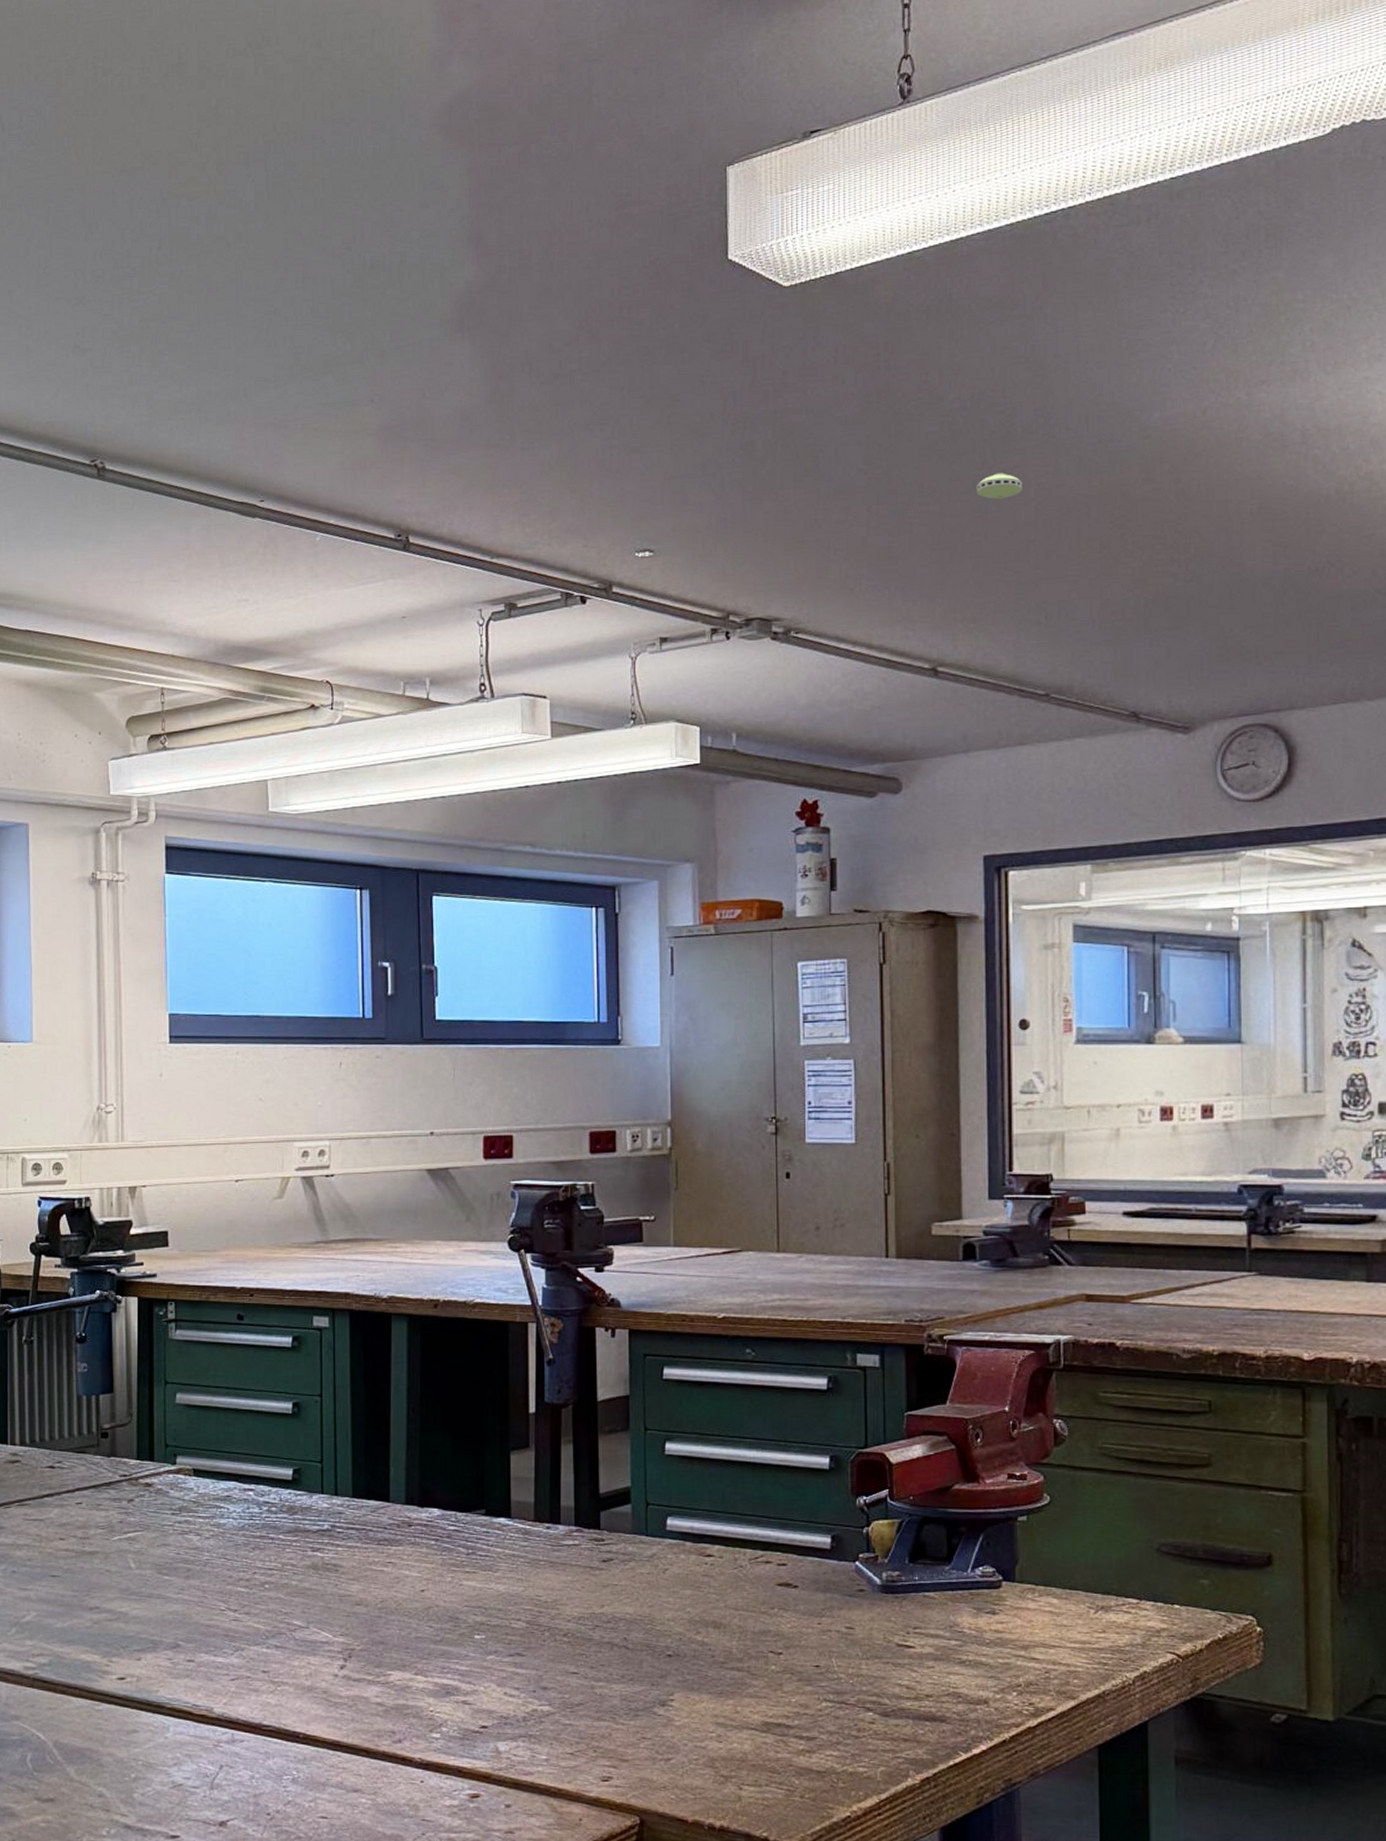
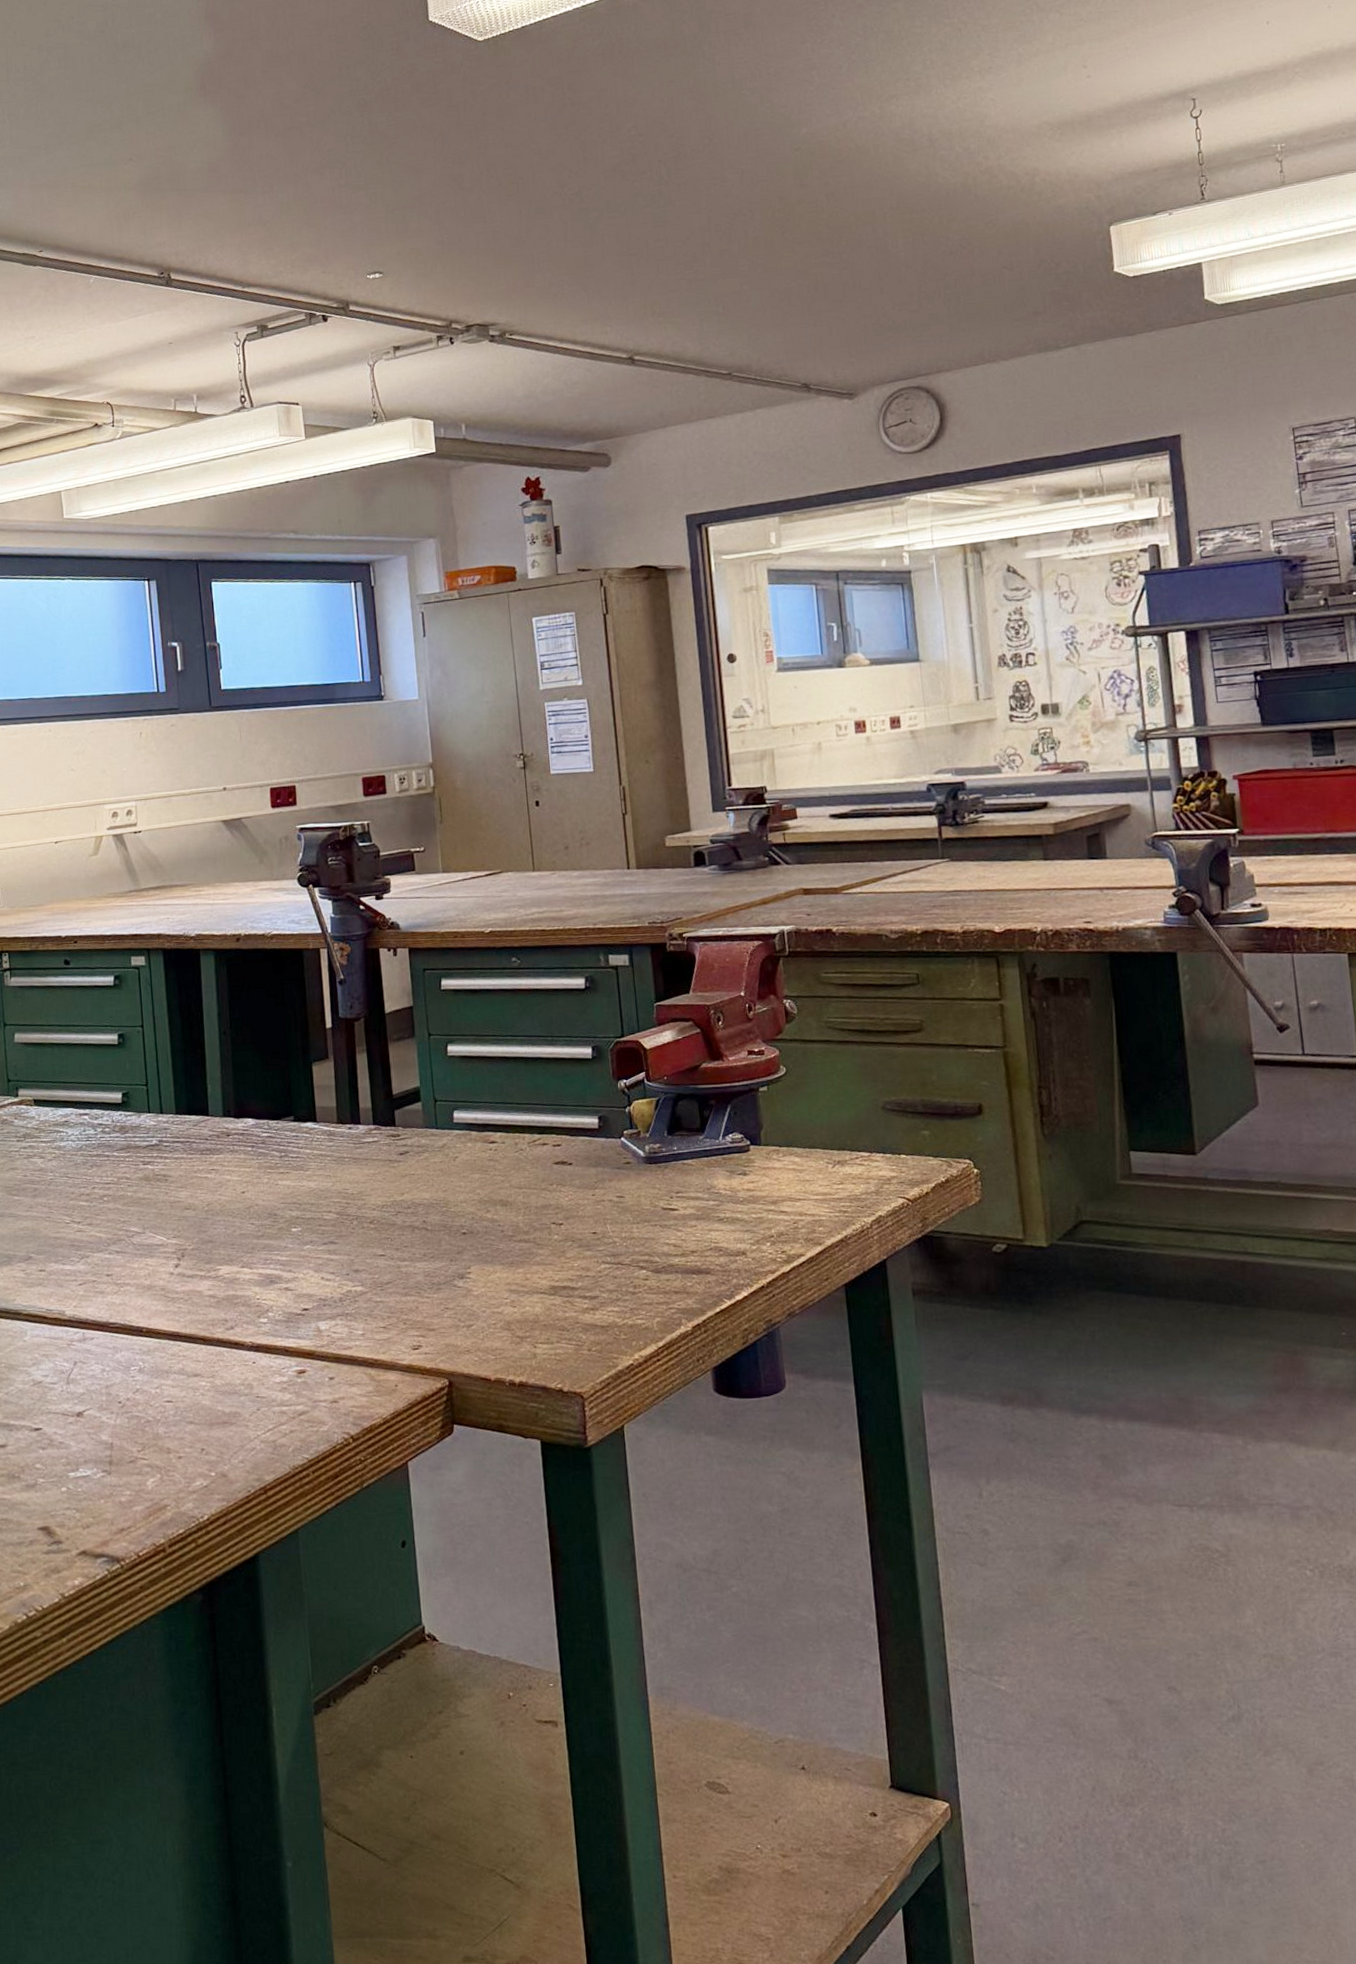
smoke detector: present [976,473,1023,500] -> none [655,187,695,210]

